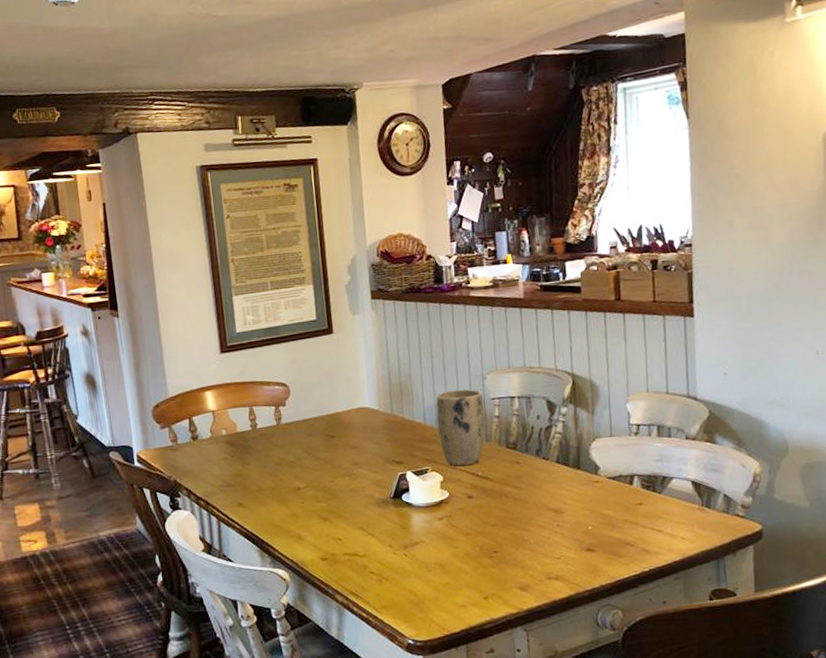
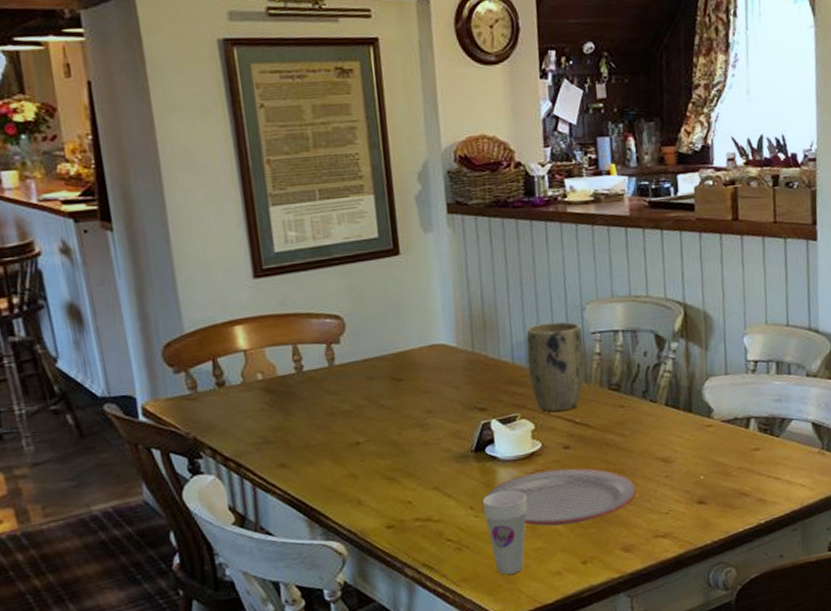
cup: none [399,532,437,605] -> present [482,490,528,575]
plate: none [402,515,532,565] -> present [485,468,637,527]

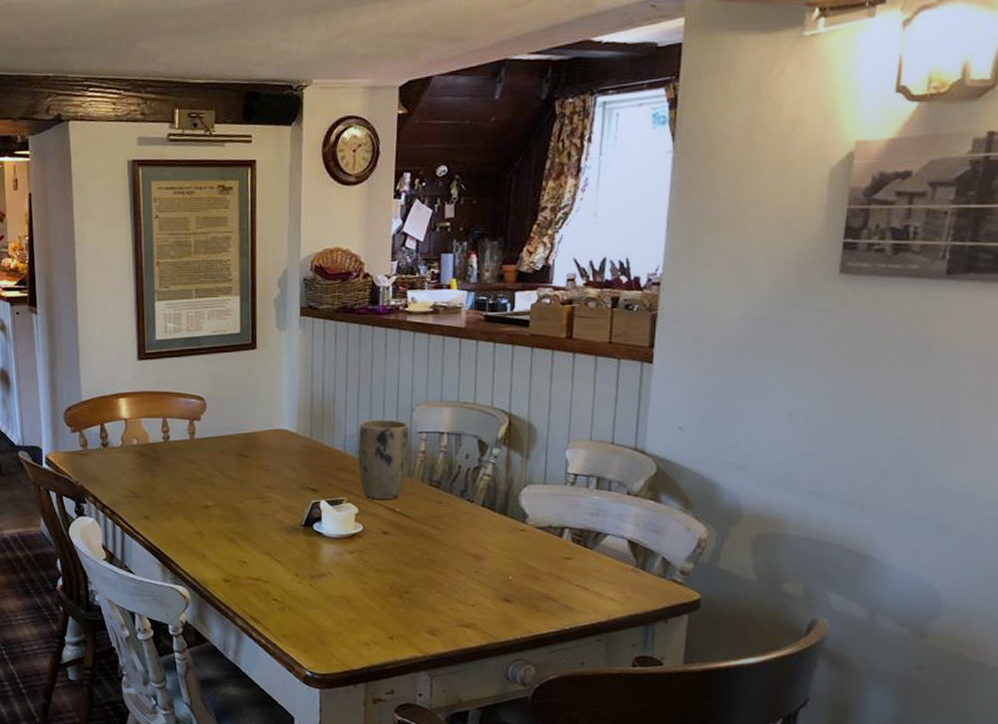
cup: present [482,490,528,575] -> none [306,564,345,638]
plate: present [485,468,637,527] -> none [309,551,446,602]

